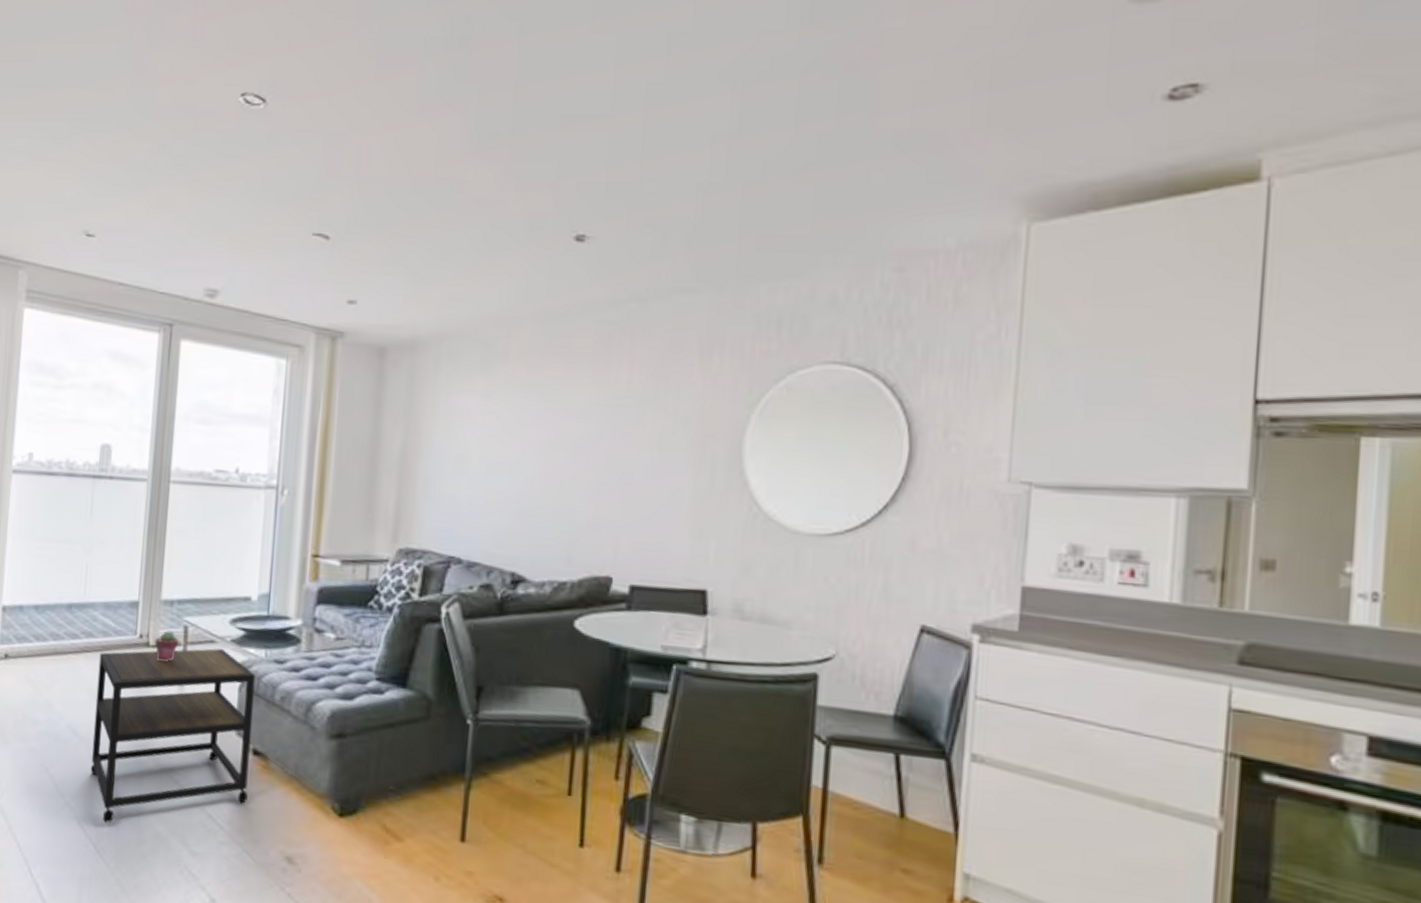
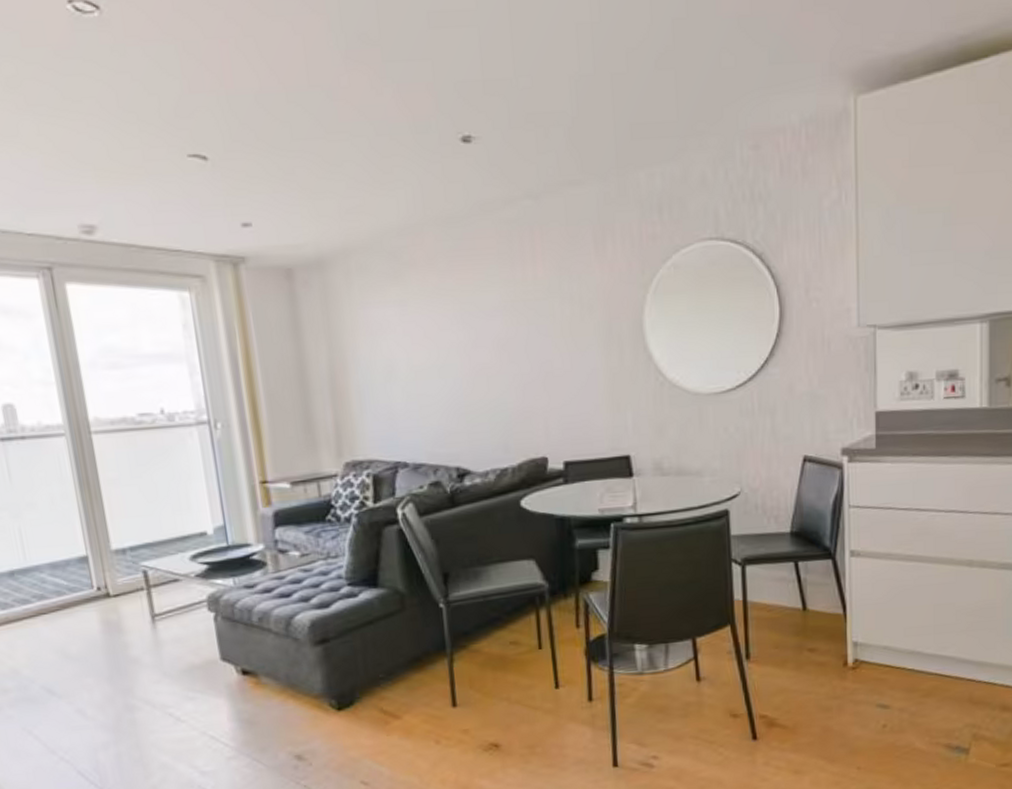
side table: present [90,648,256,824] -> none [58,584,246,768]
potted succulent: present [154,630,179,662] -> none [114,578,141,608]

